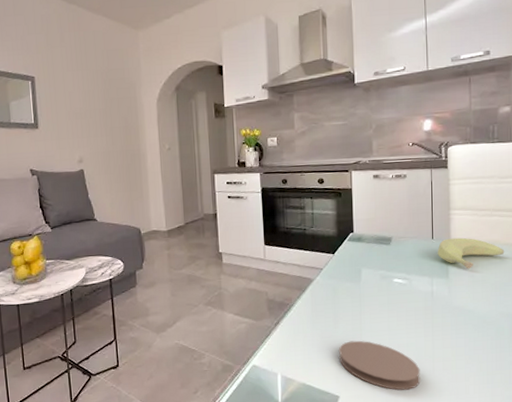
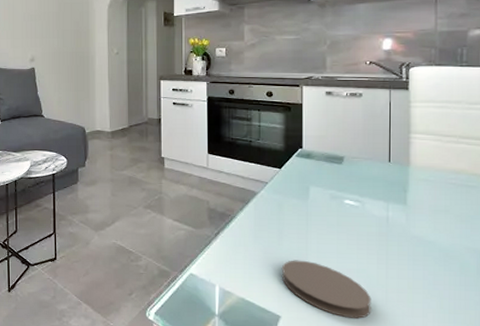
banana: present [437,237,505,269] -> none [394,163,472,197]

